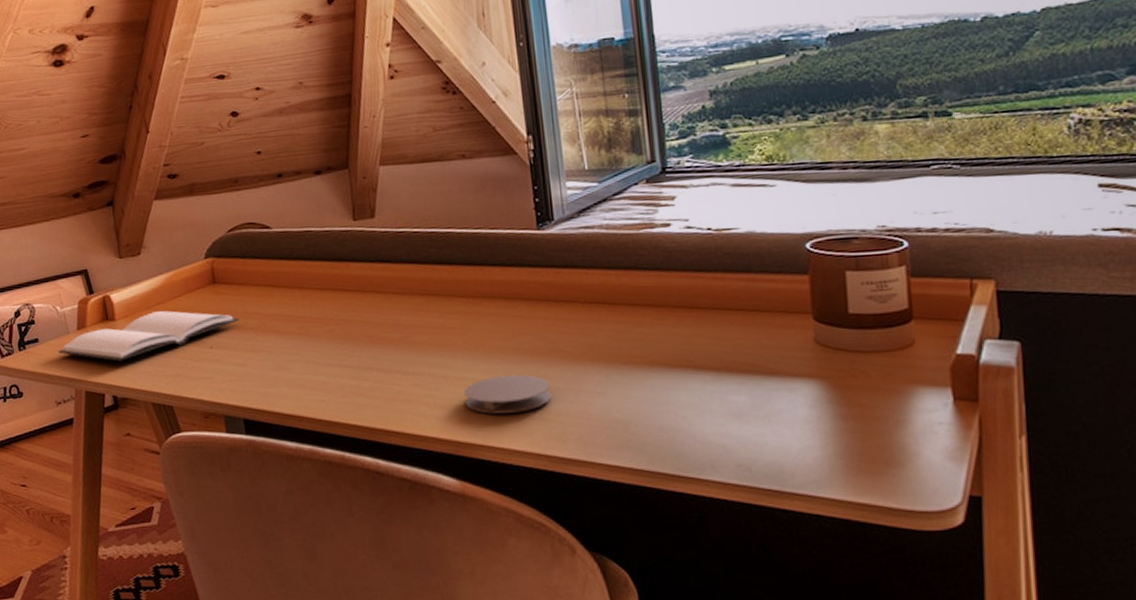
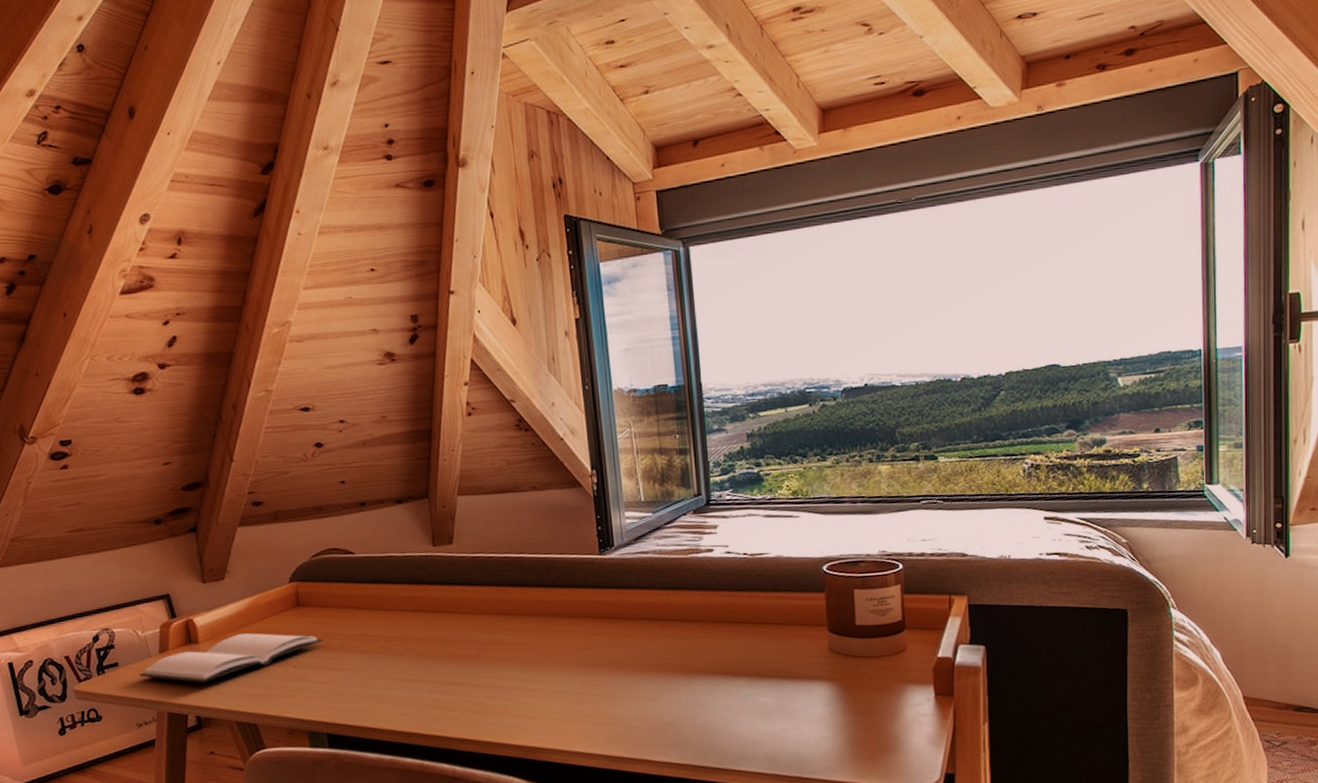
coaster: present [464,374,552,414] -> none [533,684,611,721]

